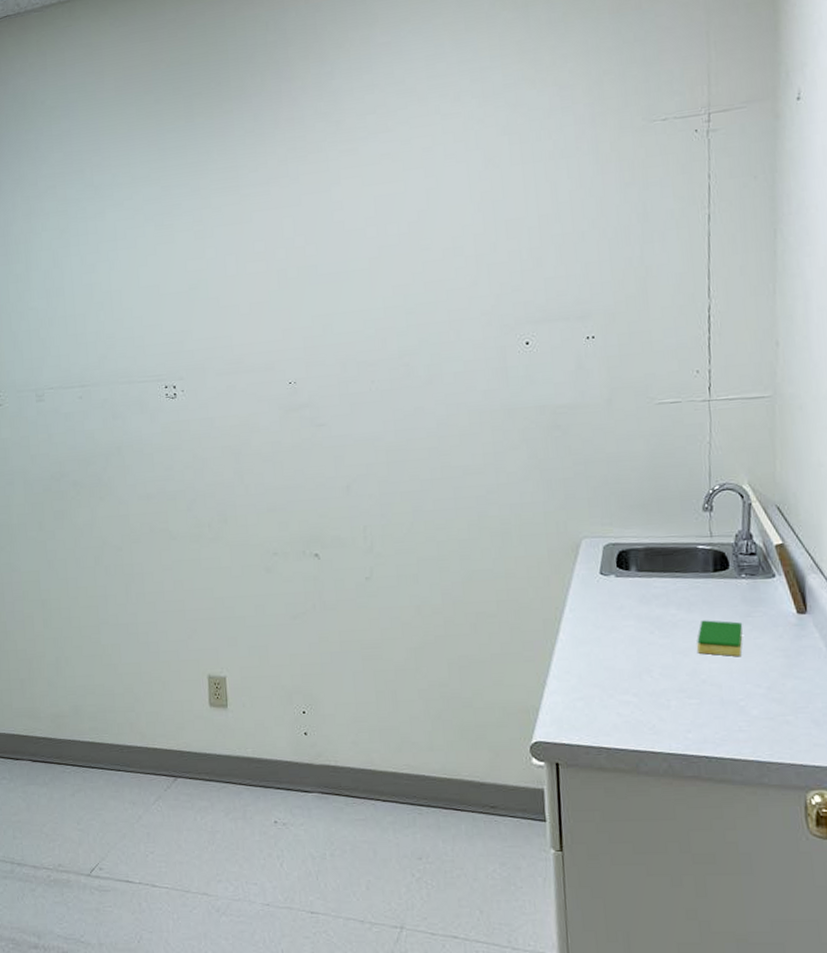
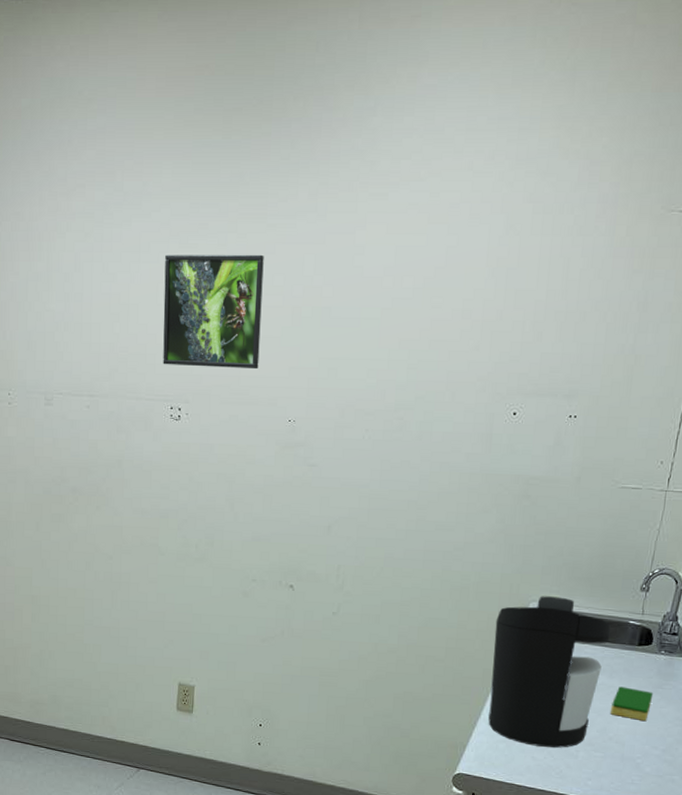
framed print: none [142,224,251,345] -> present [163,254,264,370]
coffee maker: none [547,529,680,701] -> present [488,596,612,748]

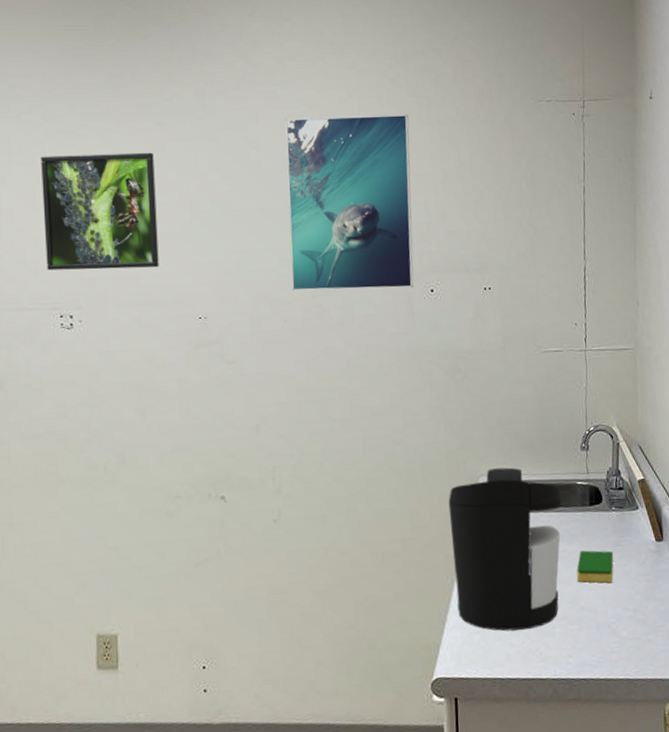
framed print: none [377,222,521,409] -> present [285,114,414,291]

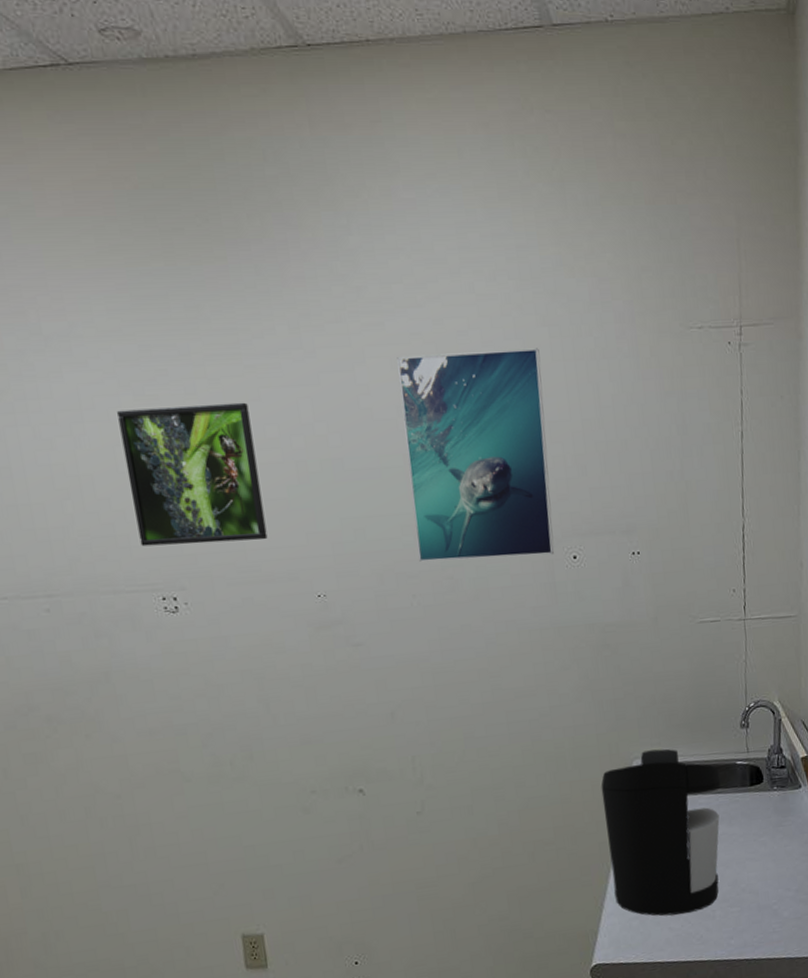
dish sponge: present [576,550,614,583] -> none [737,831,776,865]

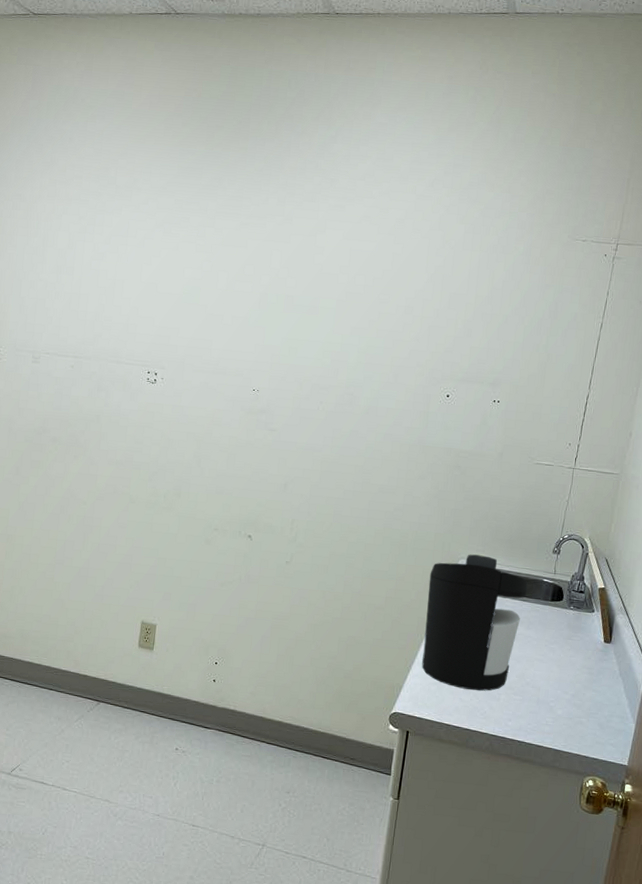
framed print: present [117,402,268,547] -> none [143,241,237,344]
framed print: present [397,348,555,562] -> none [331,231,455,391]

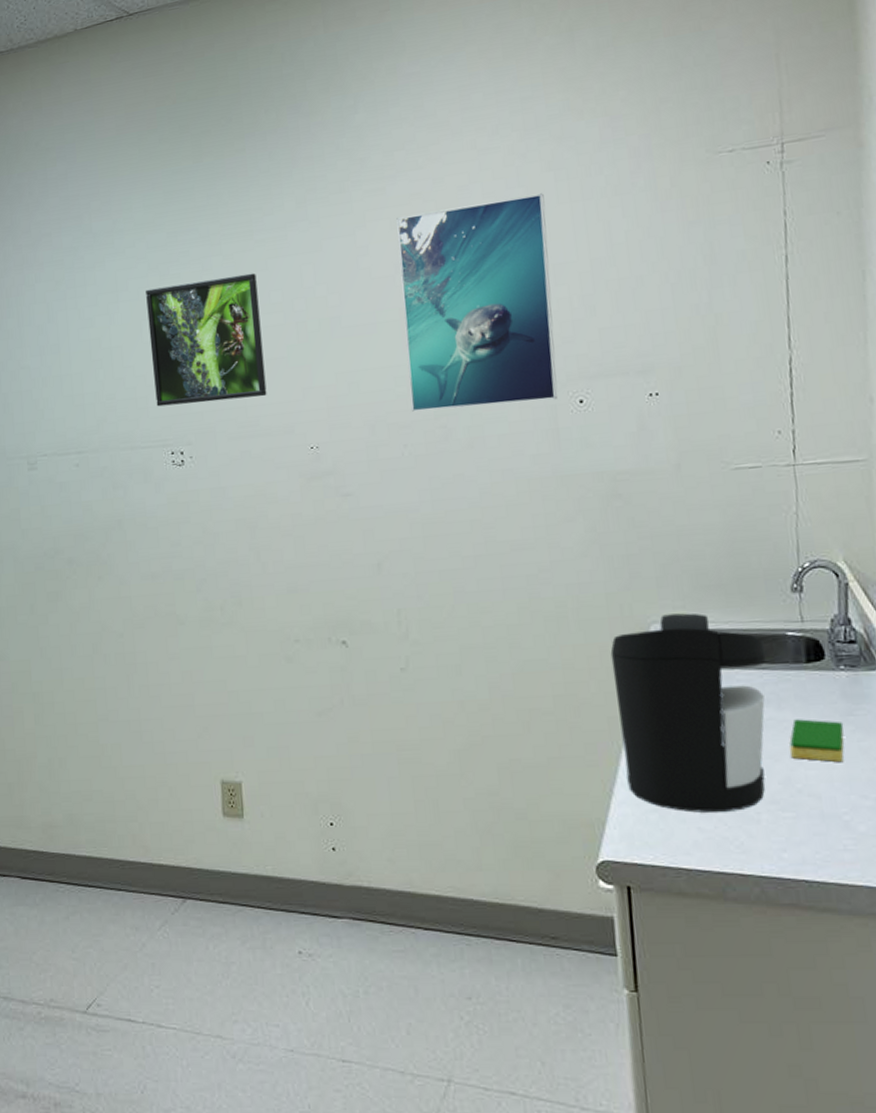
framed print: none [143,241,237,344] -> present [146,273,267,407]
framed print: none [331,231,455,391] -> present [396,193,558,412]
dish sponge: none [528,637,564,668] -> present [789,719,845,762]

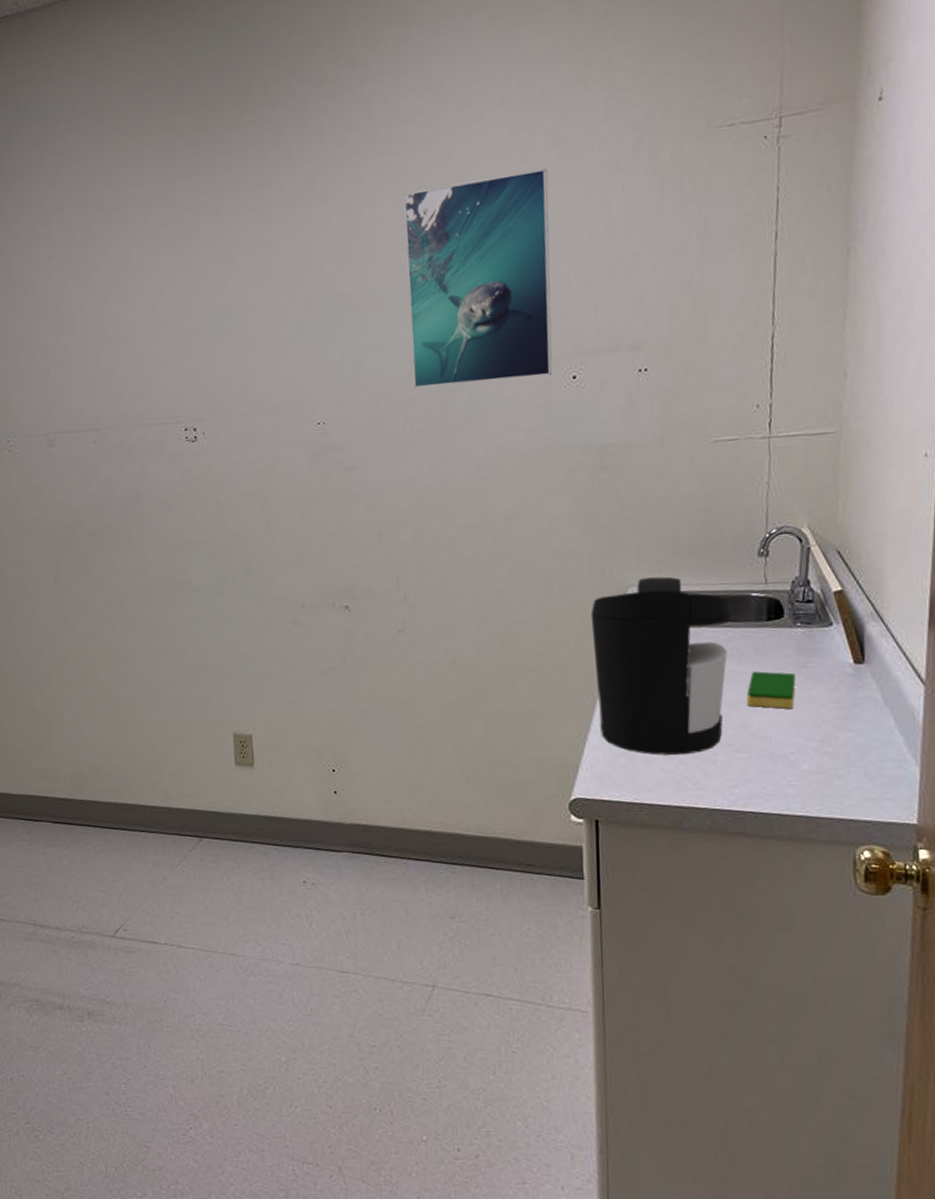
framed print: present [146,273,267,407] -> none [158,250,276,384]

